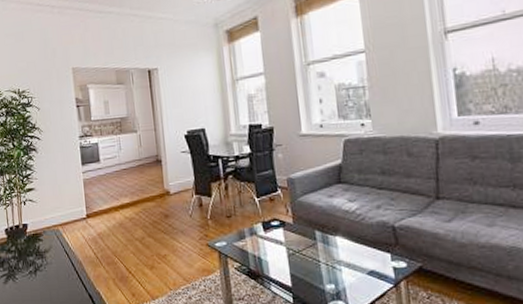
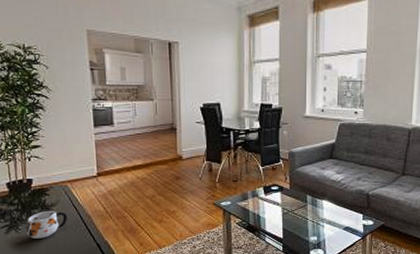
mug: none [23,257,60,289] -> present [26,210,67,239]

